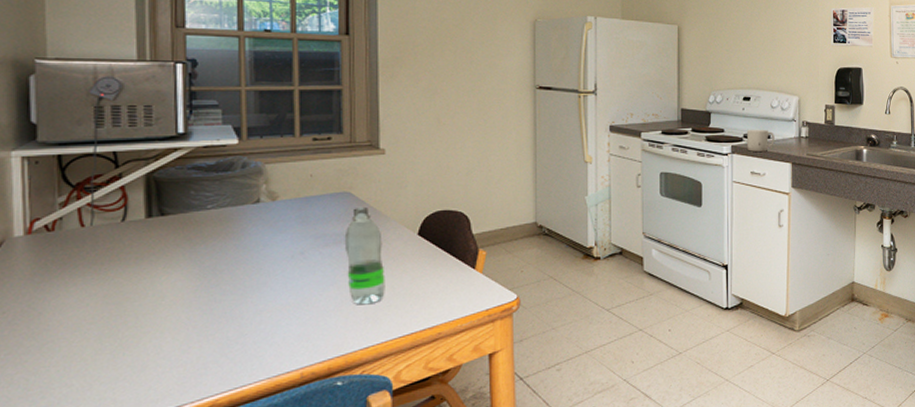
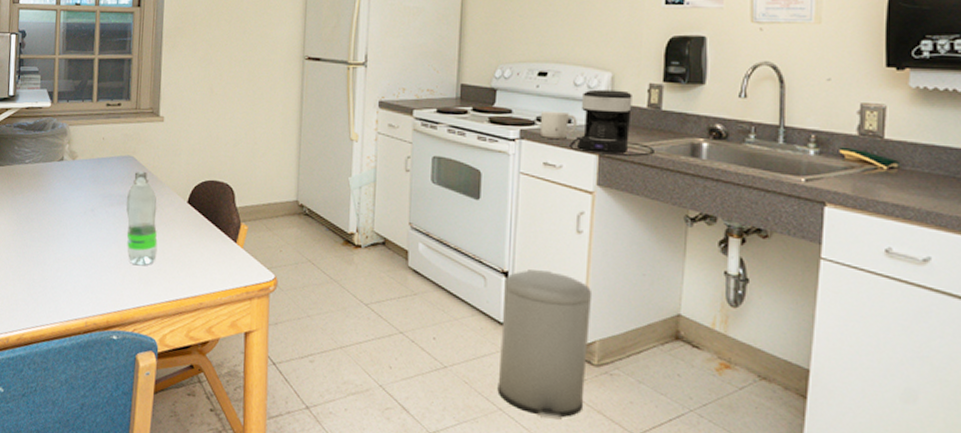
pedal bin: none [724,260,793,380] -> present [497,270,593,420]
coffee maker: none [770,110,831,163] -> present [569,89,654,156]

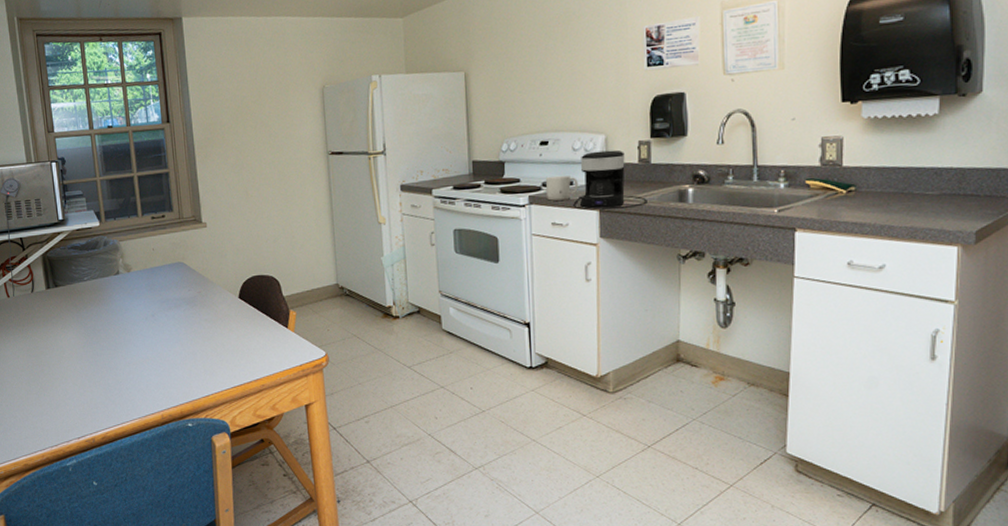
bottle: present [126,171,158,266] -> none [182,274,218,360]
pedal bin: present [497,270,593,420] -> none [527,318,604,442]

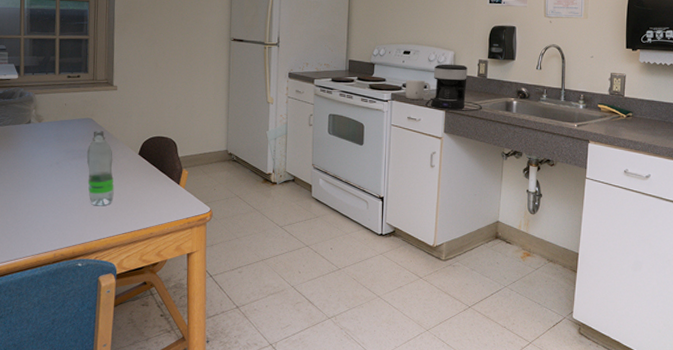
bottle: none [182,274,218,360] -> present [86,130,114,206]

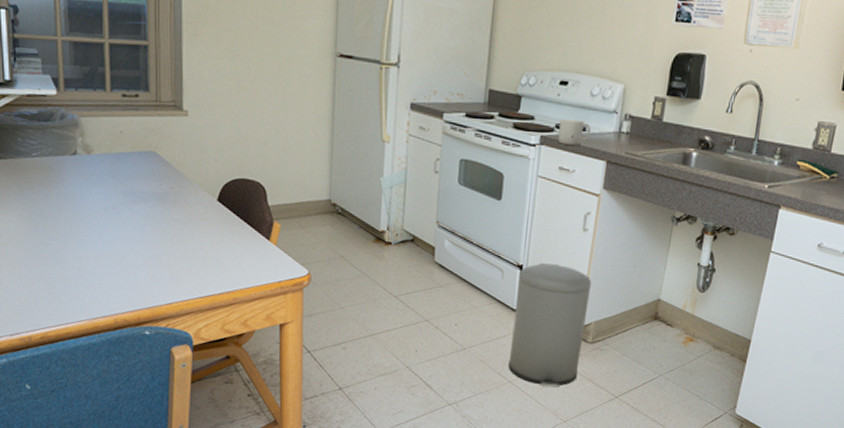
bottle: present [86,130,114,206] -> none [151,167,187,264]
pedal bin: none [376,195,441,300] -> present [508,263,592,388]
coffee maker: present [425,64,482,111] -> none [582,100,653,163]

